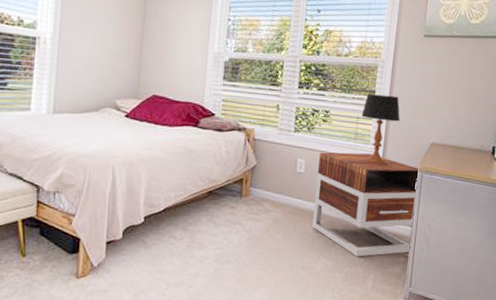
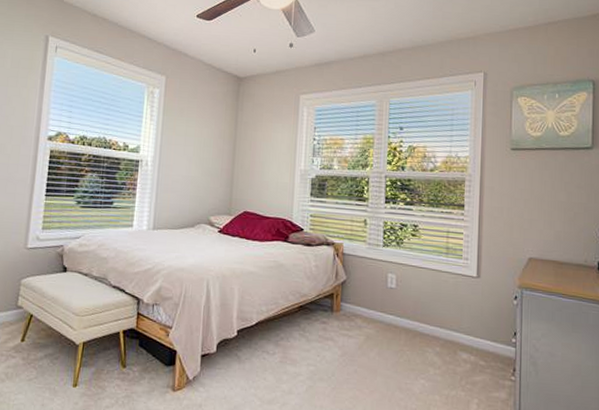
nightstand: present [311,152,420,257] -> none [406,266,519,379]
table lamp: present [361,93,401,166] -> none [451,207,493,282]

